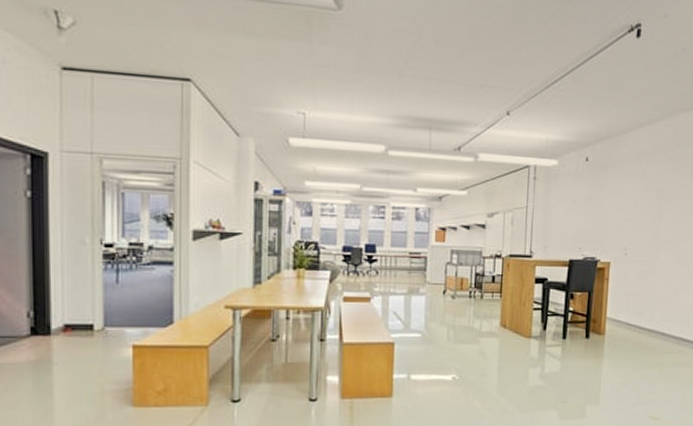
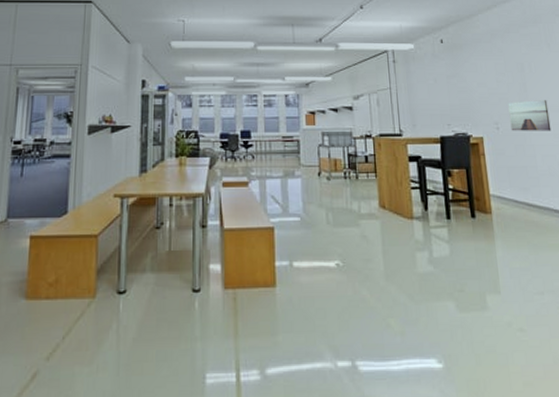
wall art: none [638,227,678,259] -> present [508,100,552,131]

